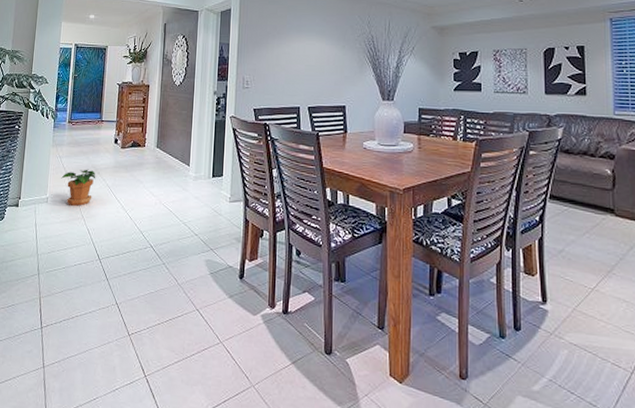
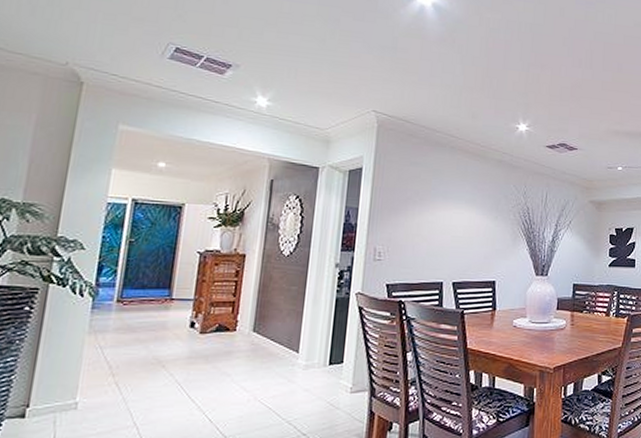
potted plant: present [61,169,96,206] -> none [101,362,159,411]

